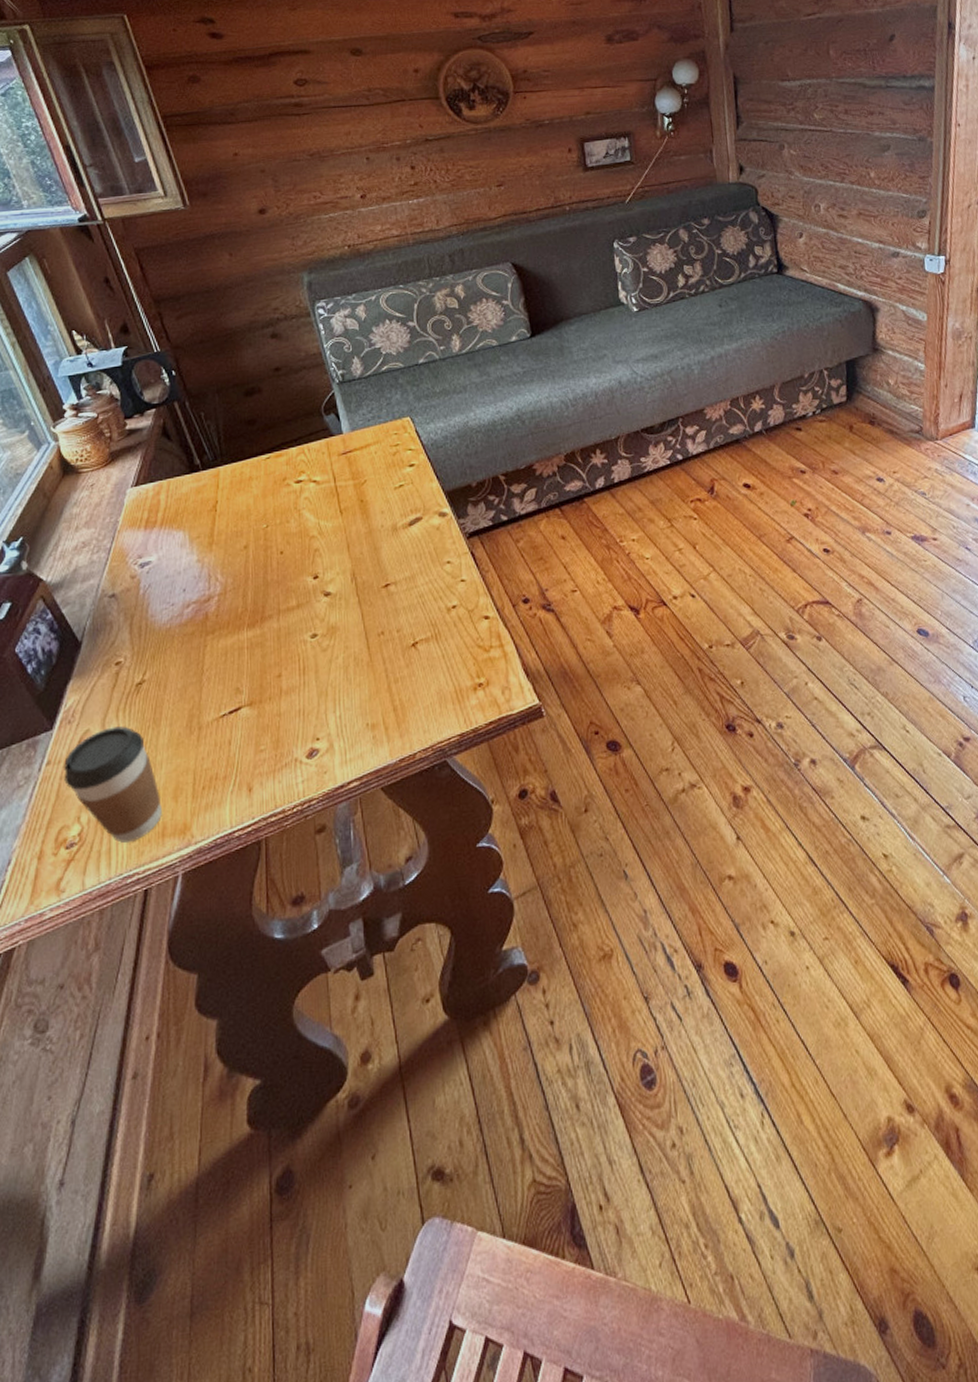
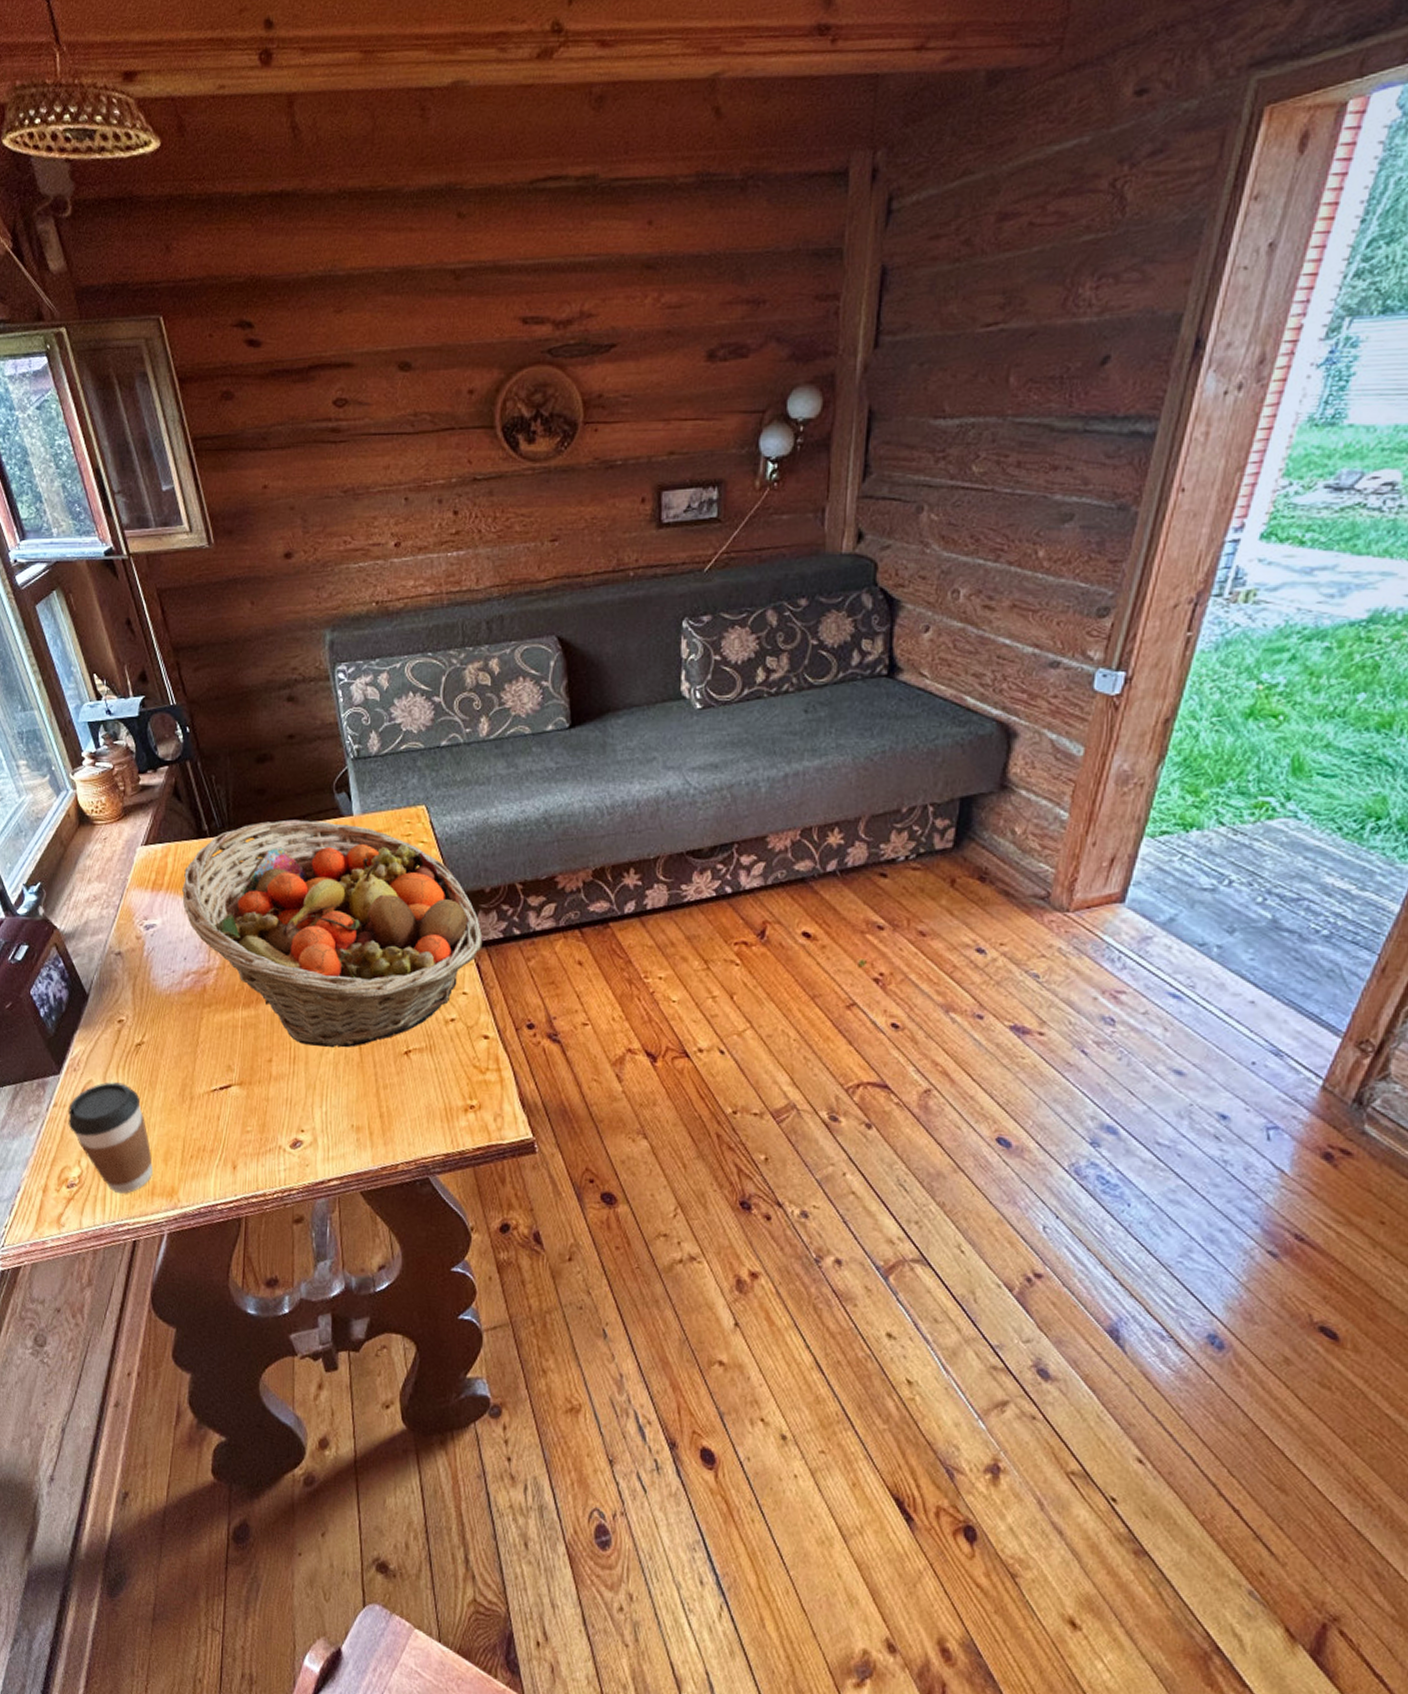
fruit basket: none [177,442,475,654] -> present [182,819,483,1048]

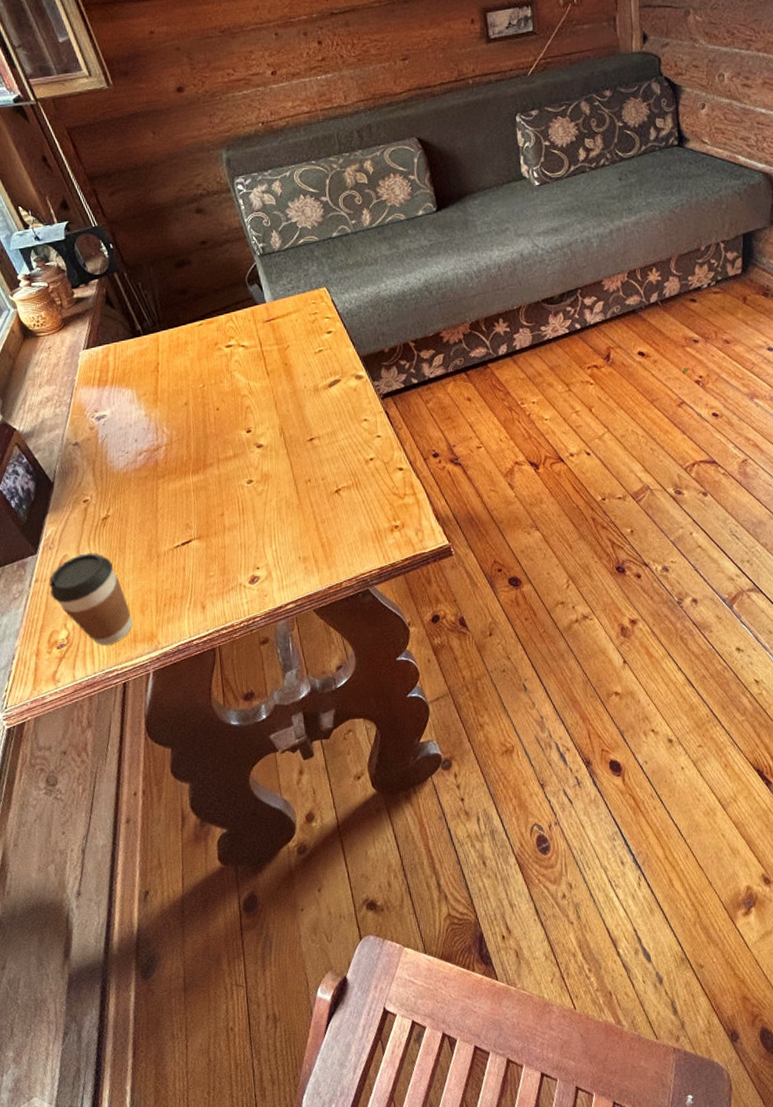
fruit basket: present [182,819,483,1048] -> none [125,310,388,497]

